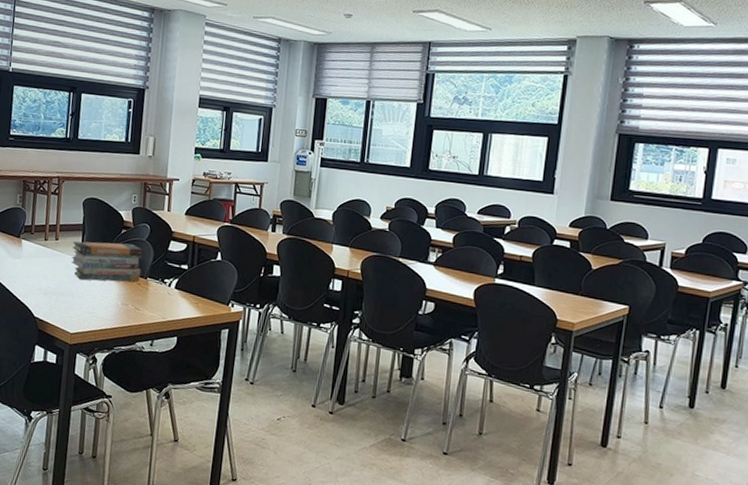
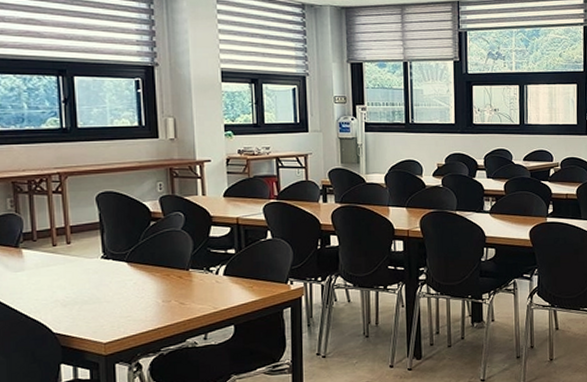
book stack: present [71,241,144,282] -> none [89,236,181,284]

